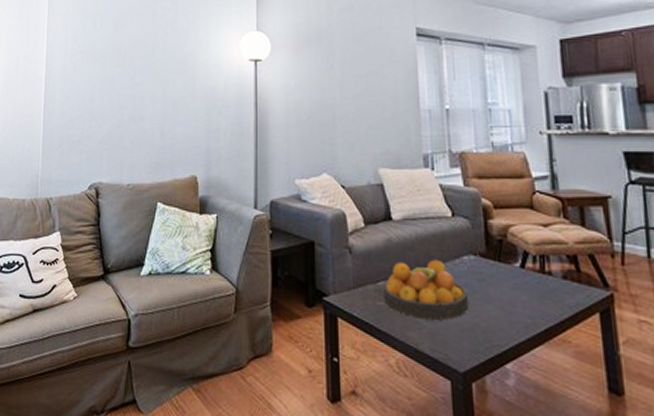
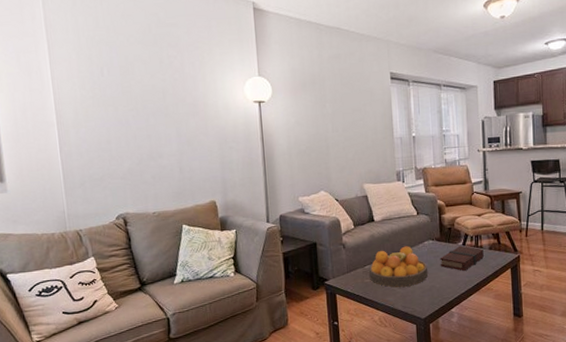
book: none [485,268,554,309] -> present [439,245,484,272]

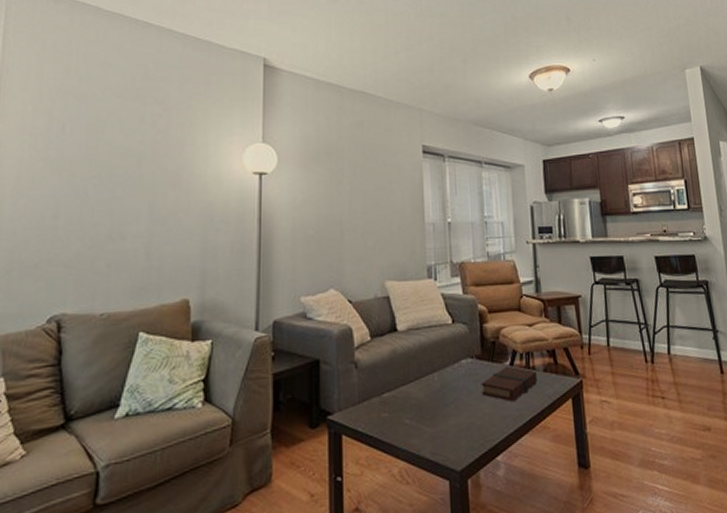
fruit bowl: present [369,246,429,288] -> none [388,366,466,425]

